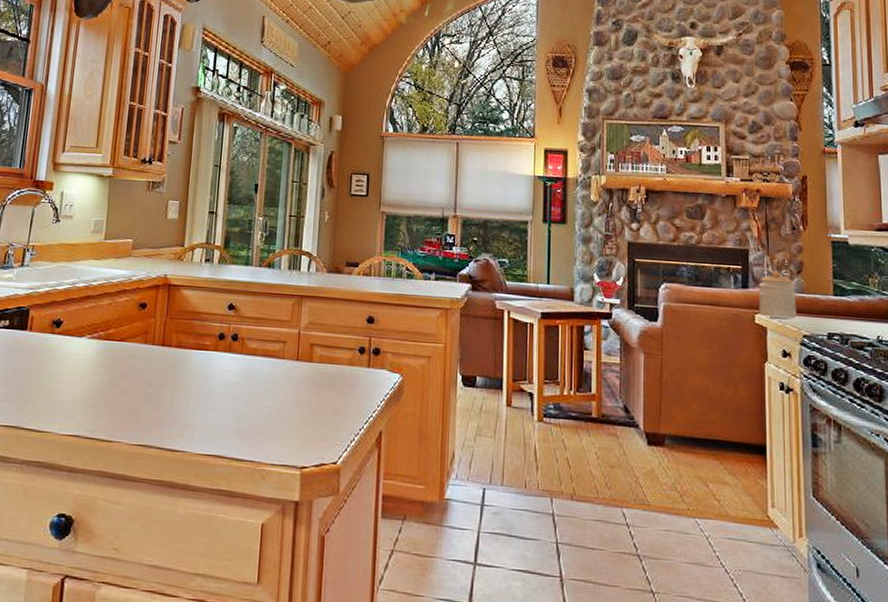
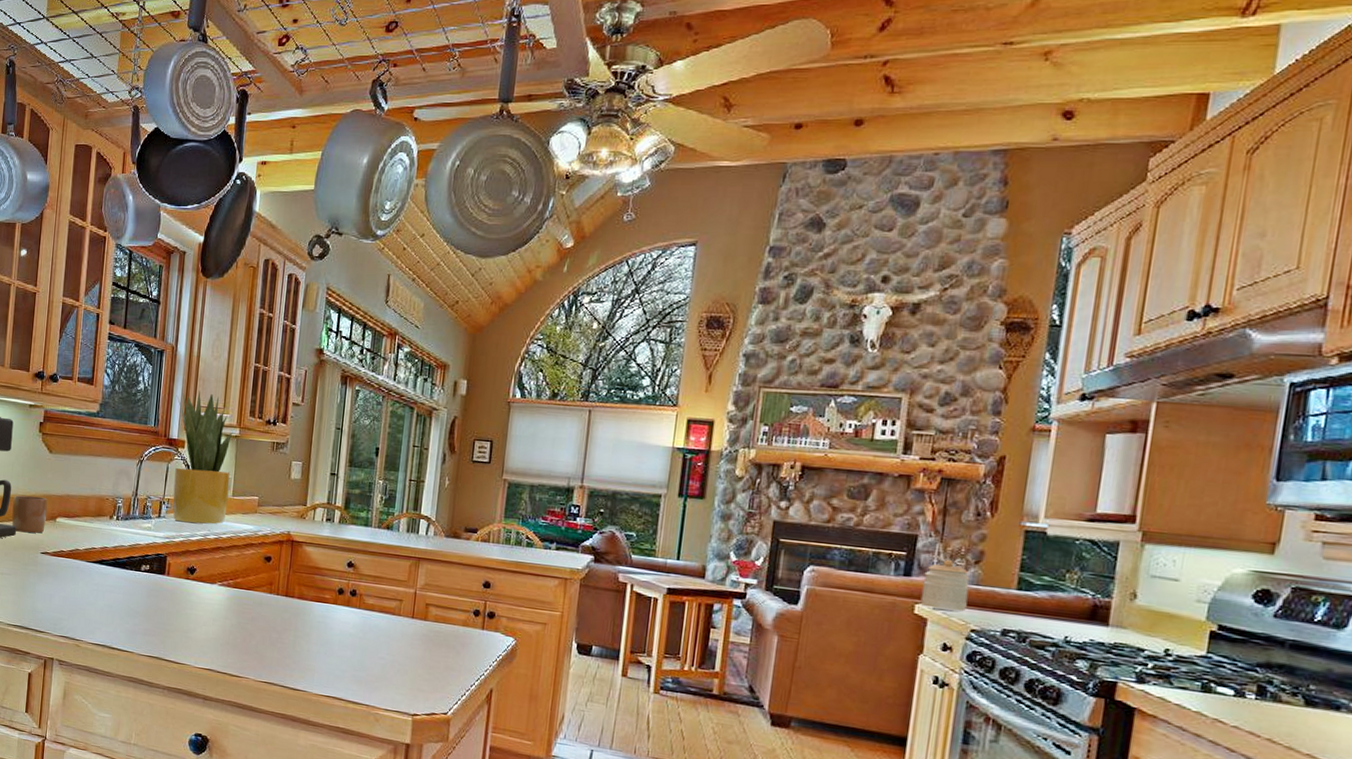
planter: none [38,130,105,271] -> present [173,391,232,524]

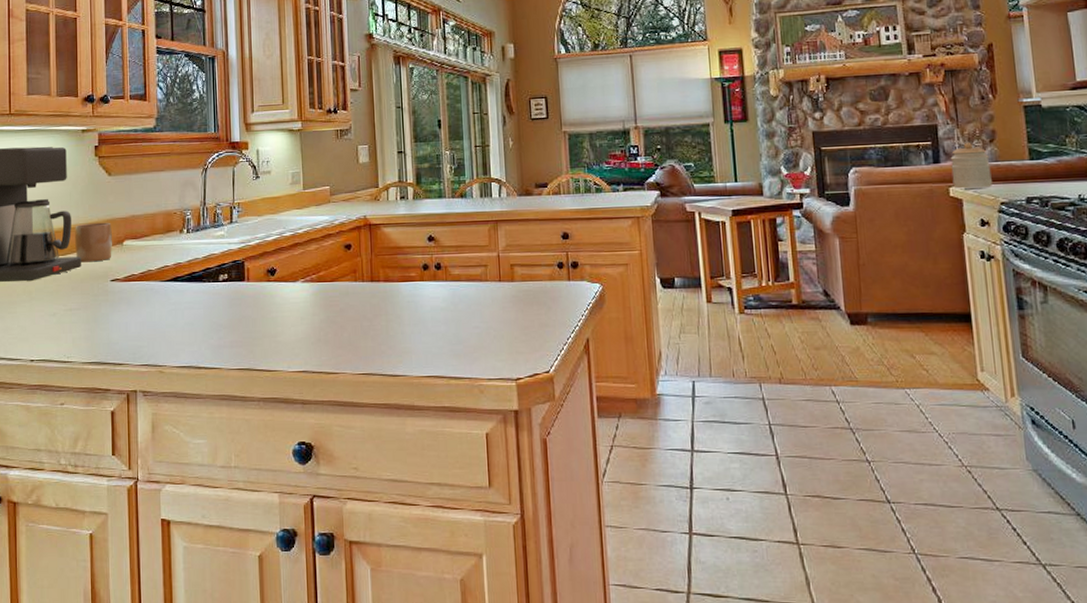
planter: present [173,391,232,524] -> none [233,91,300,224]

